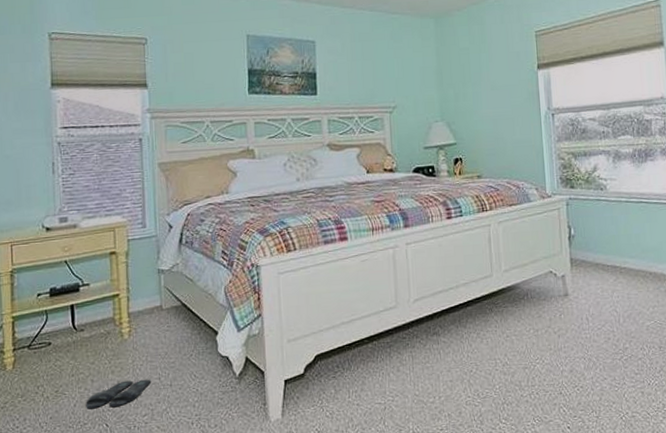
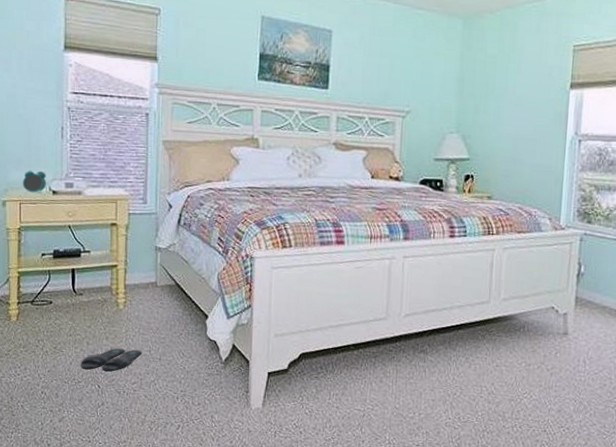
alarm clock: none [13,206,39,236] -> present [22,167,46,195]

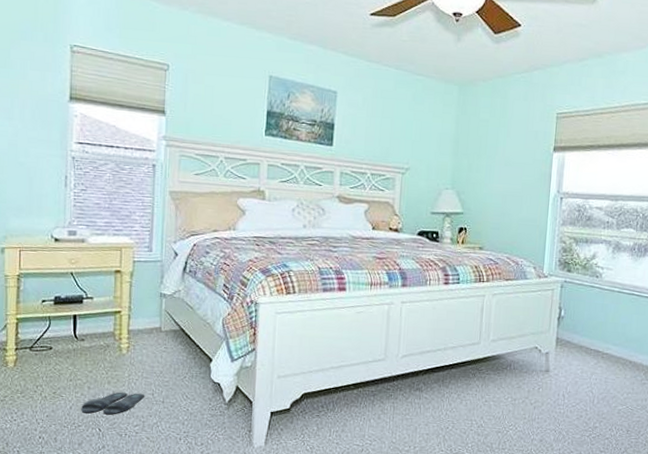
alarm clock: present [22,167,46,195] -> none [22,215,48,242]

